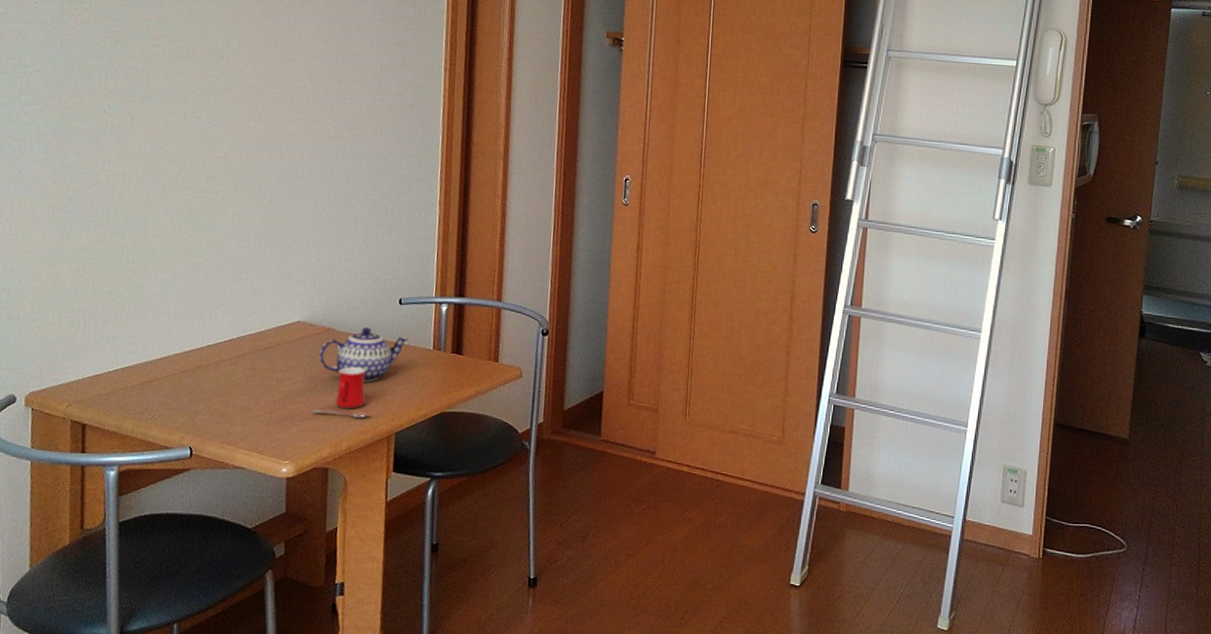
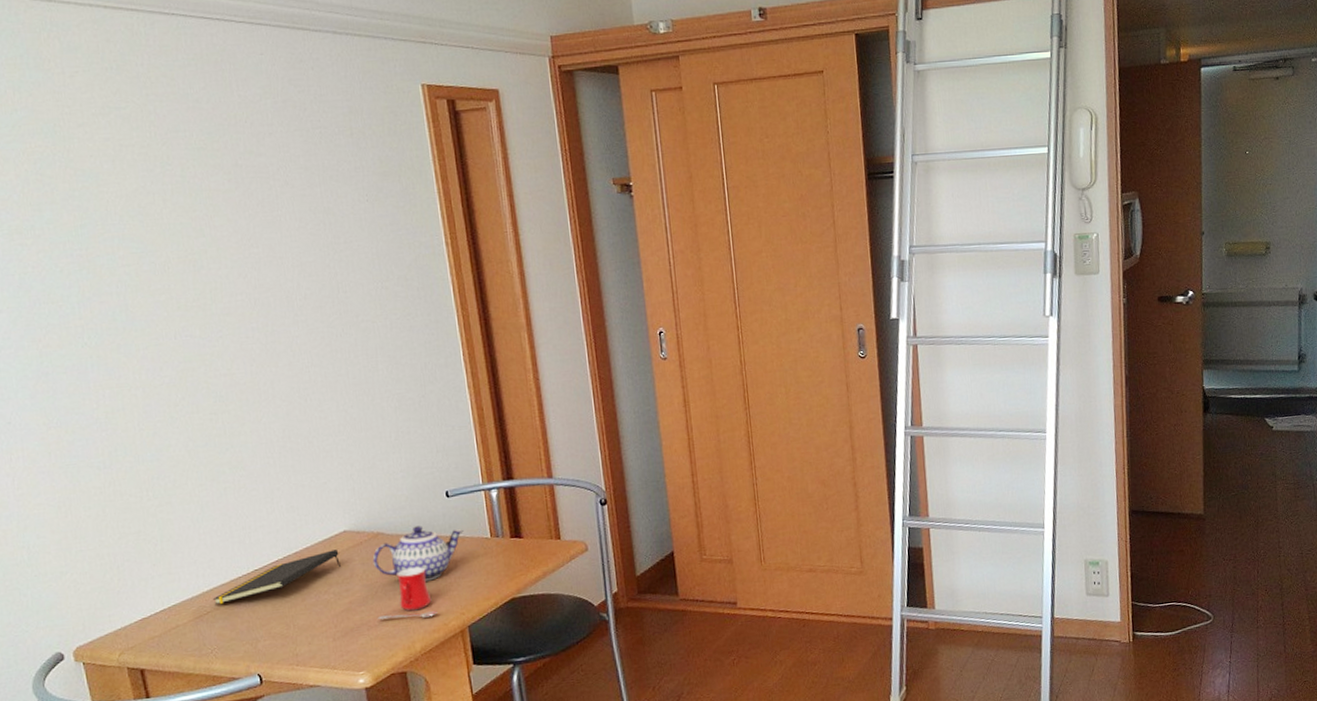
notepad: none [163,338,289,374] -> present [212,550,342,605]

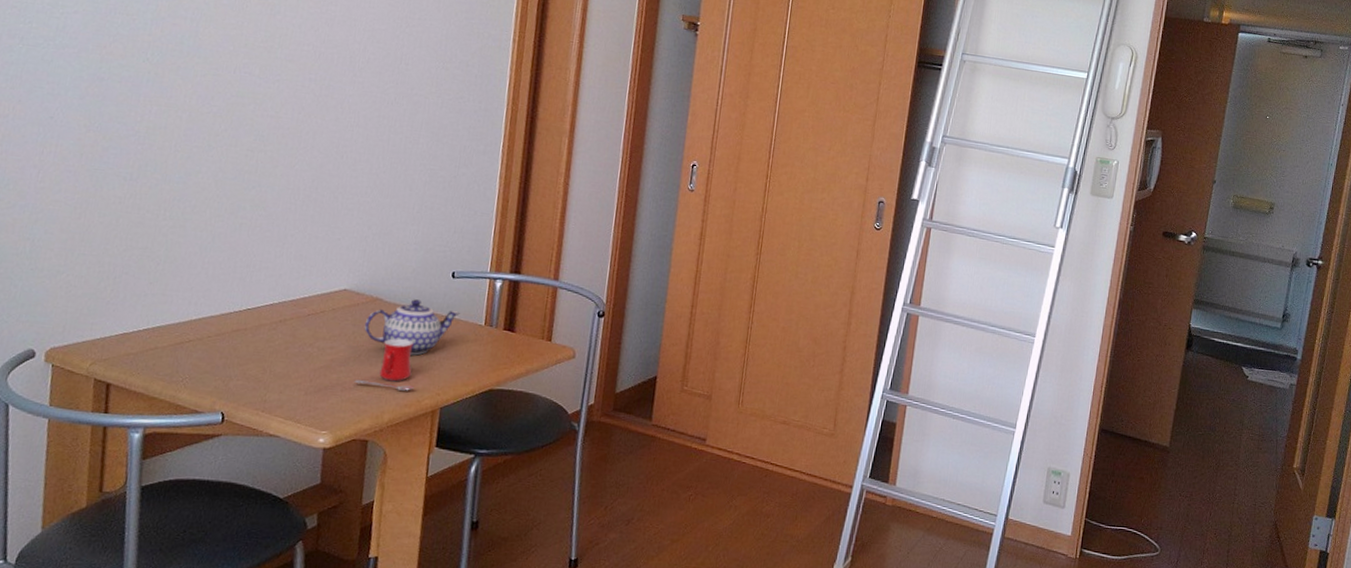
notepad: present [212,550,342,605] -> none [198,305,334,336]

